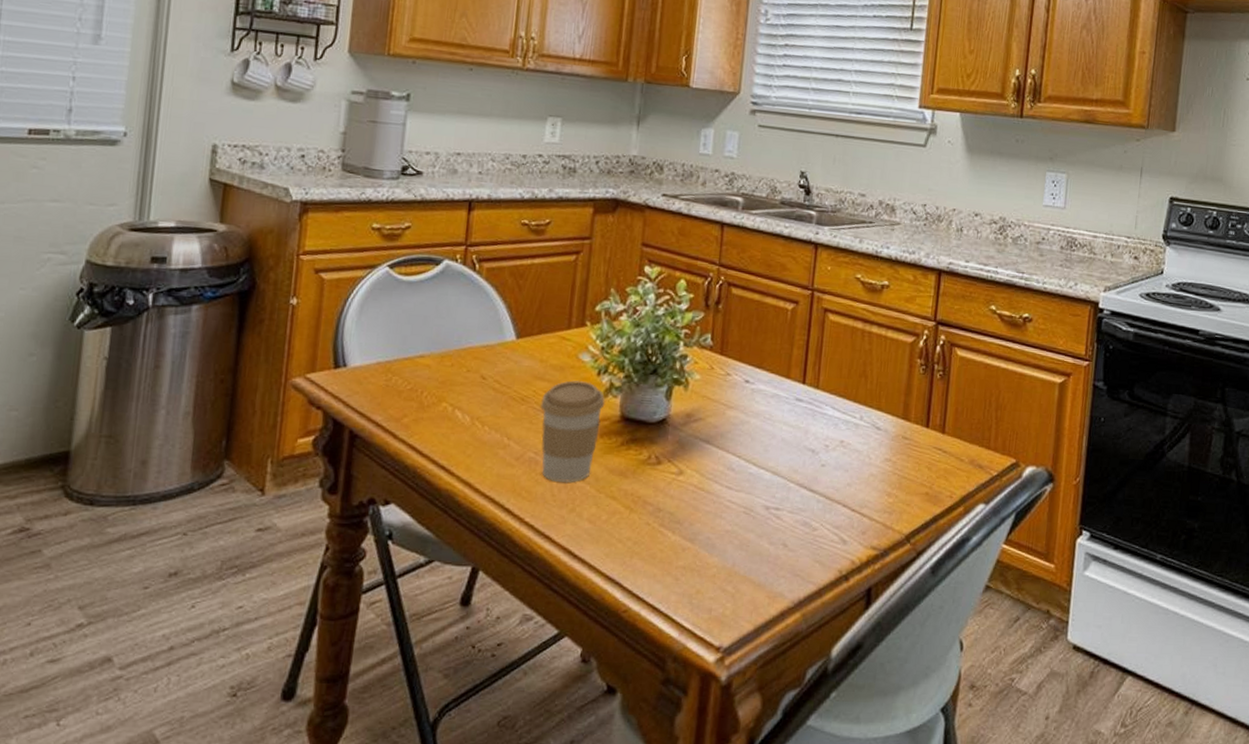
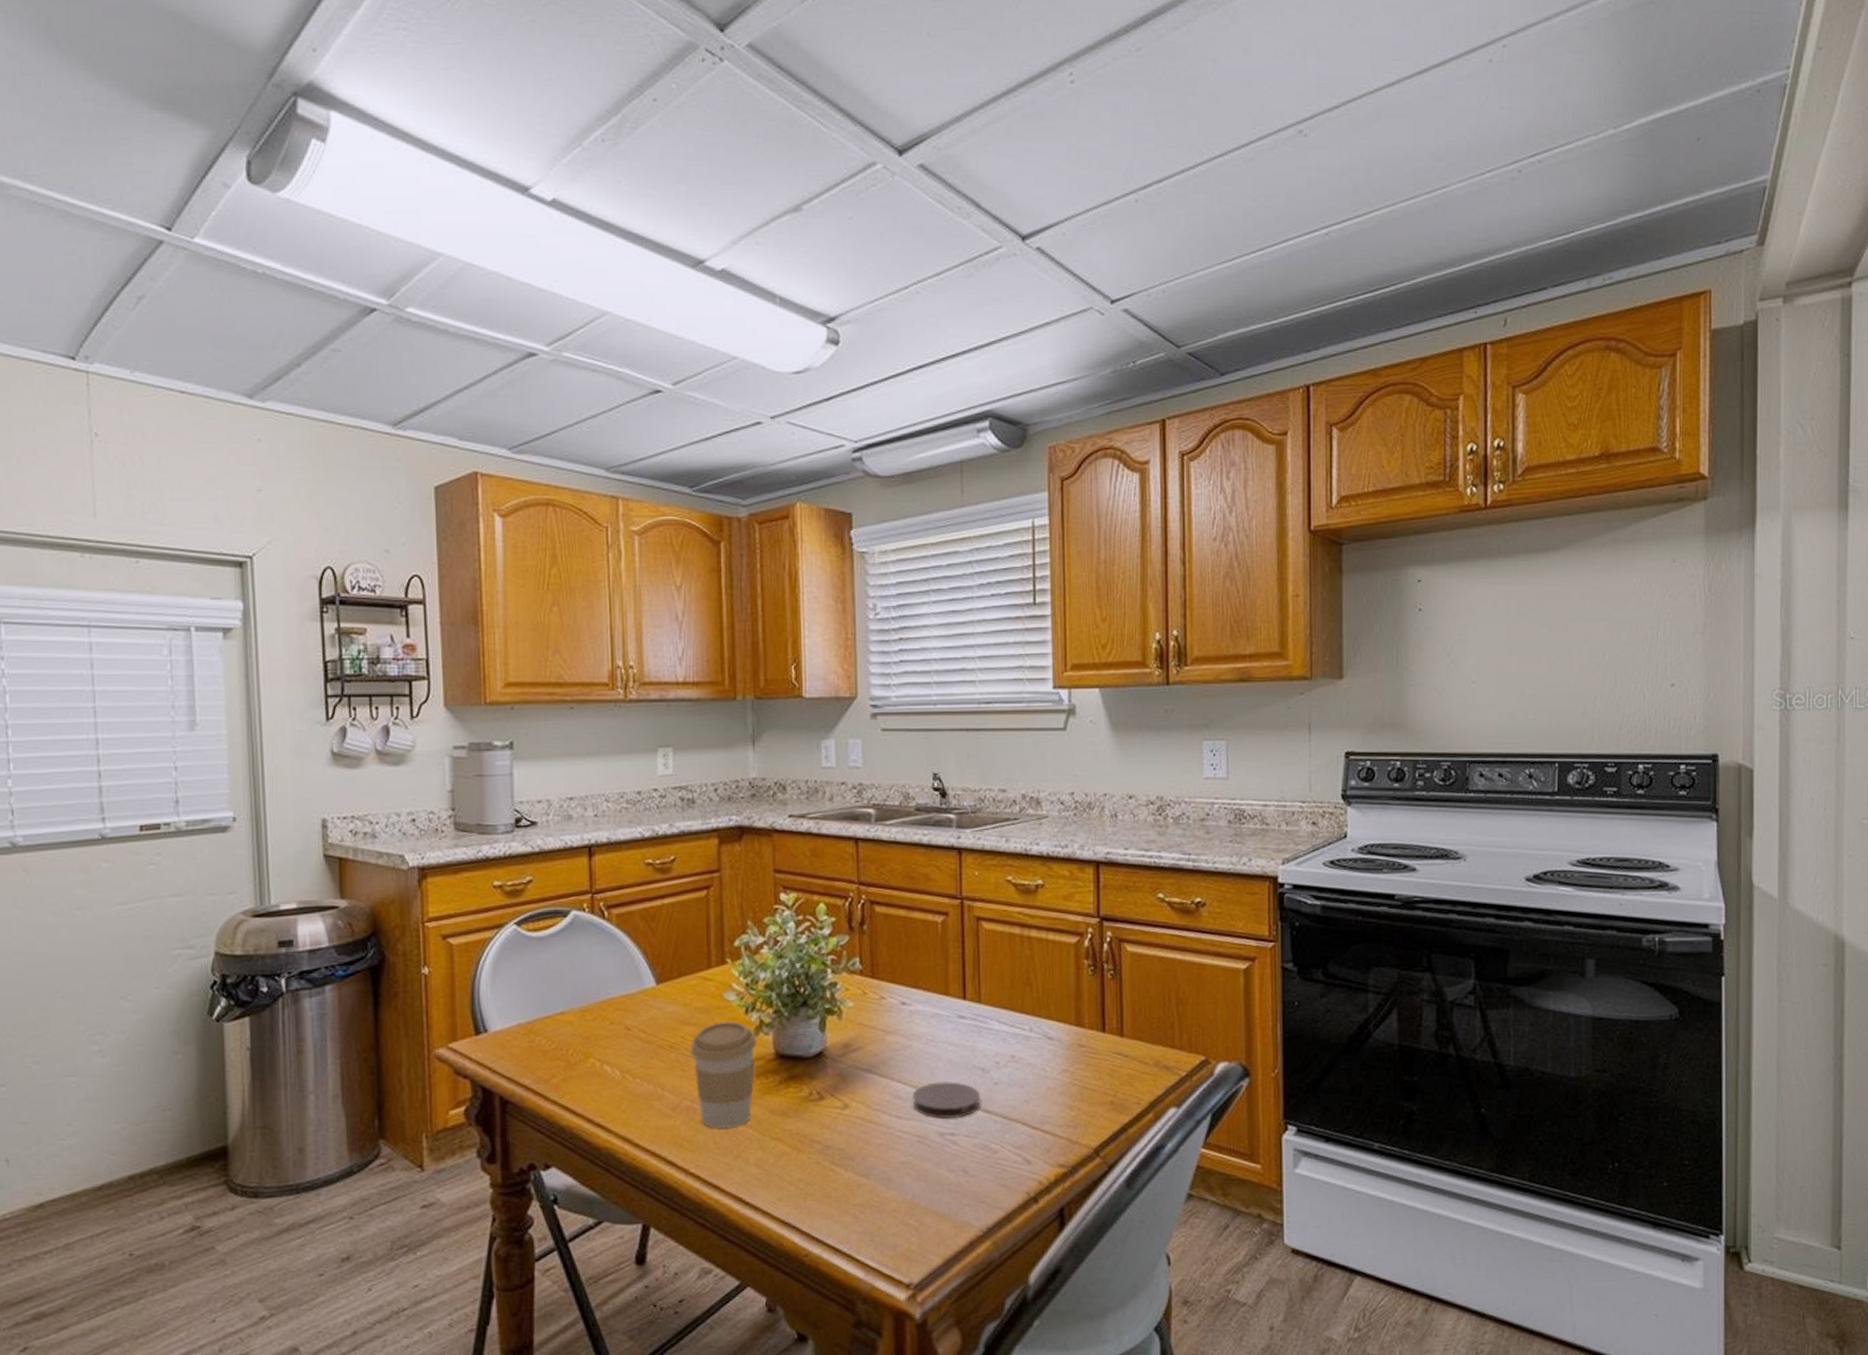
coaster: none [744,458,808,495] -> present [912,1082,981,1119]

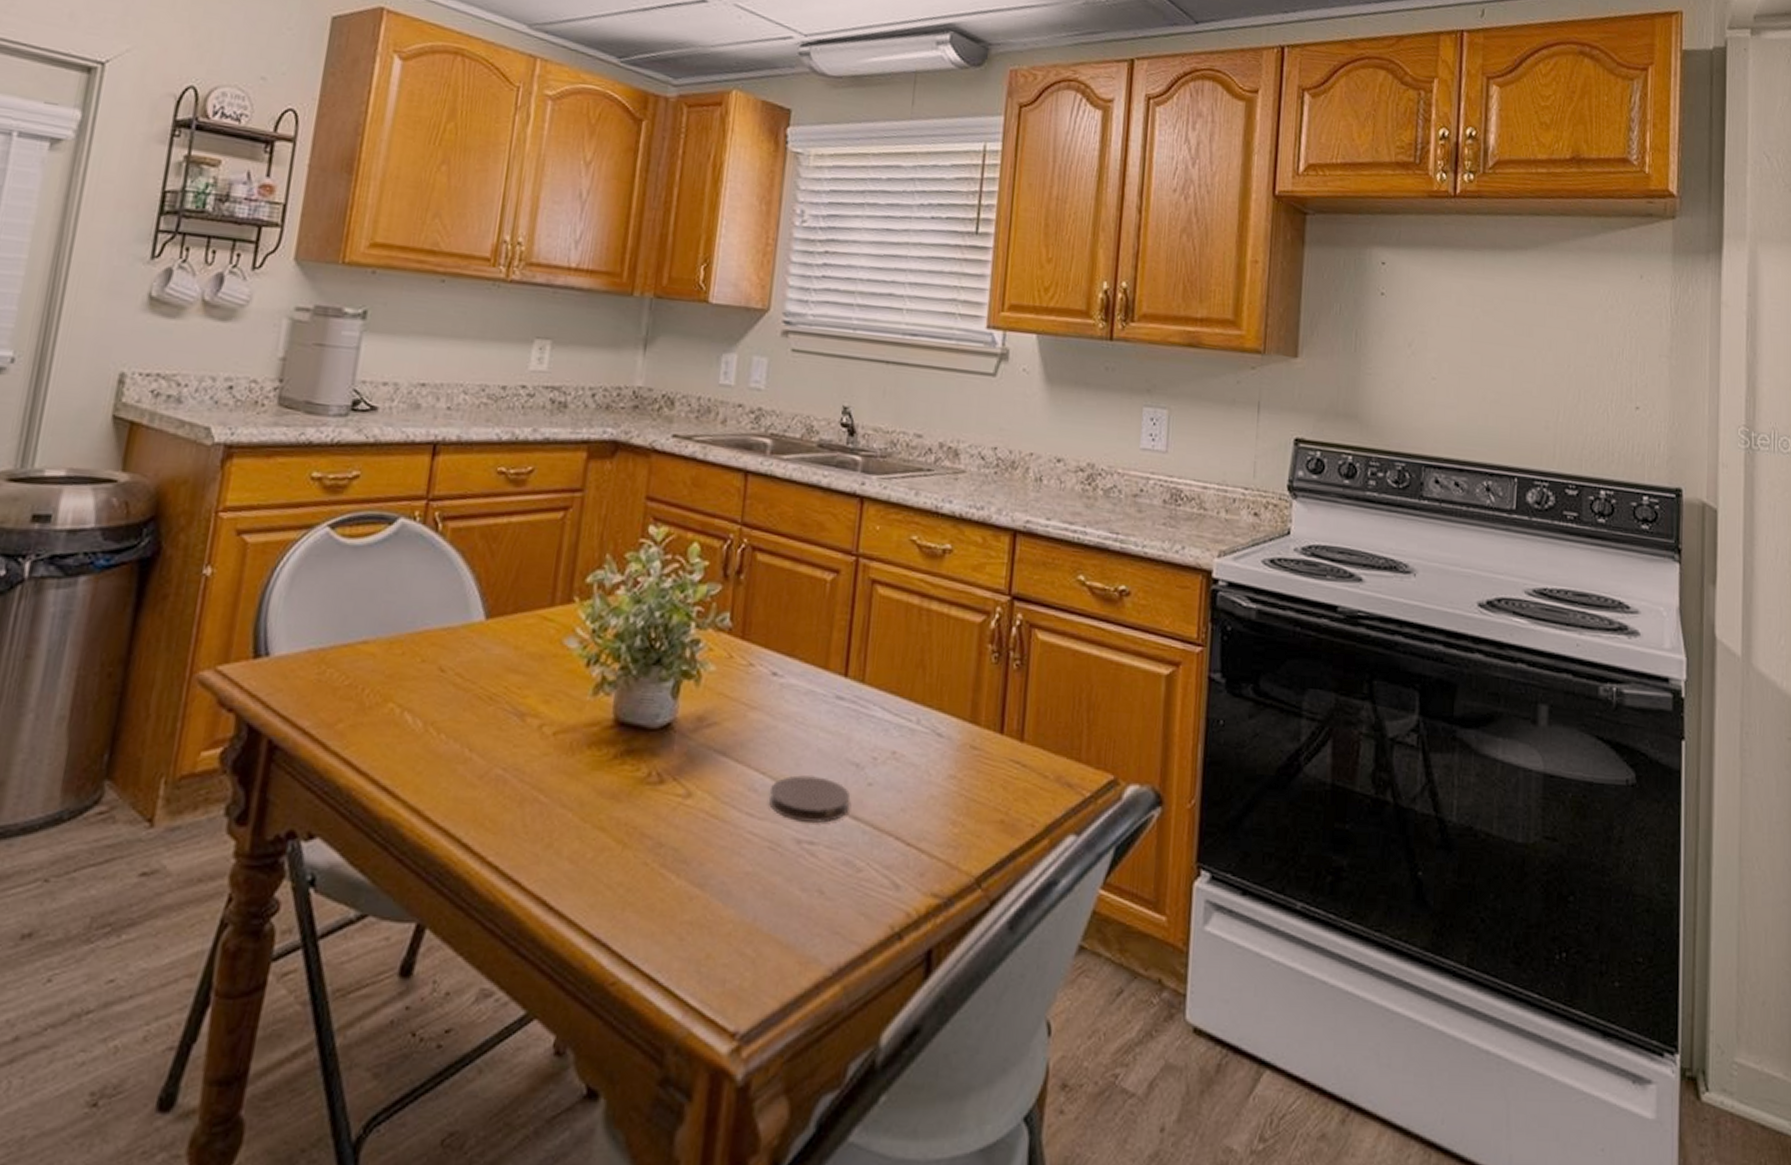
coffee cup: present [691,1021,757,1128] -> none [511,673,595,808]

